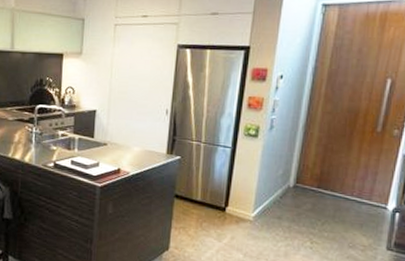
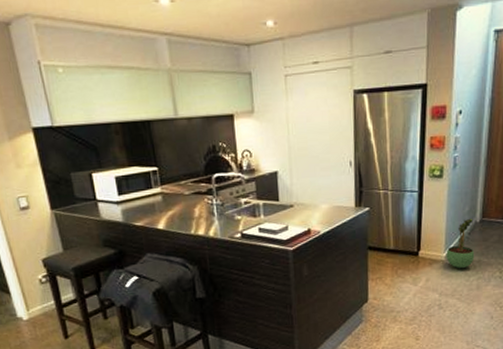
potted plant: none [254,181,286,232] -> present [446,218,475,268]

